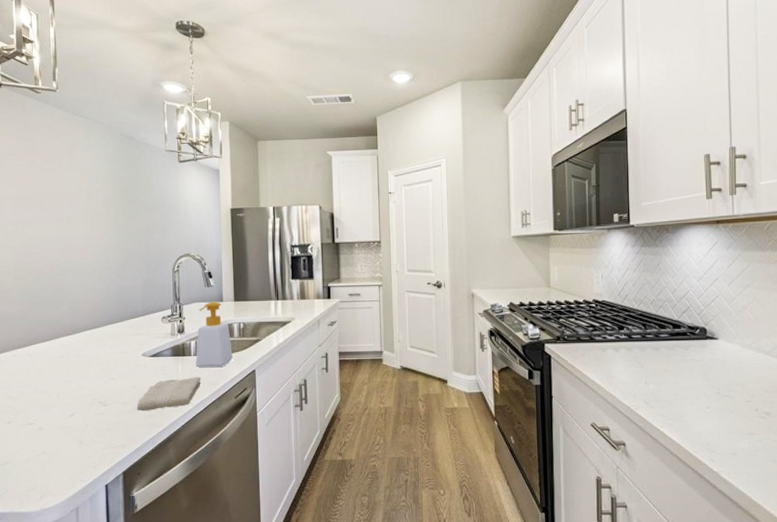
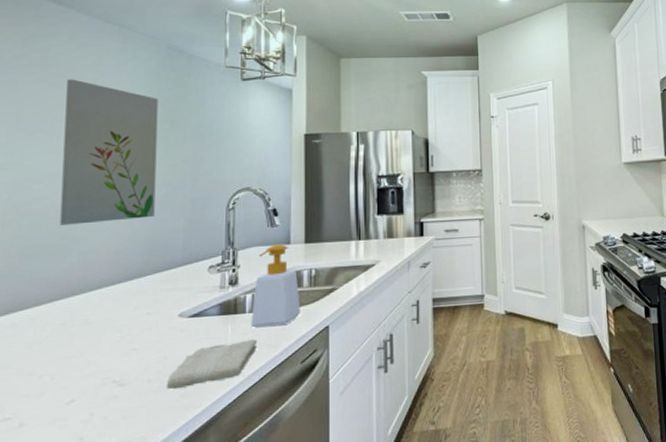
wall art: none [50,163,120,281] -> present [60,79,159,225]

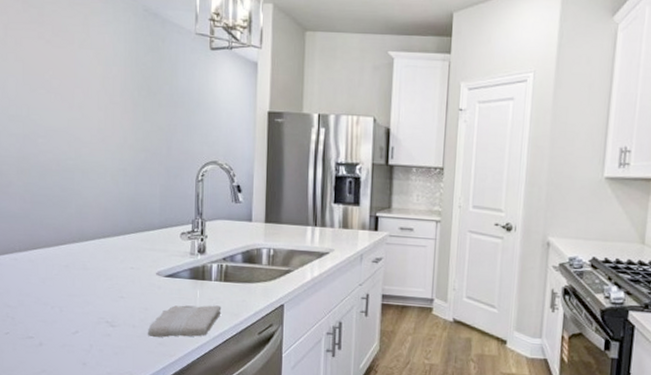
wall art: present [60,79,159,225] -> none [60,38,137,180]
soap bottle: present [251,244,300,328] -> none [216,220,259,298]

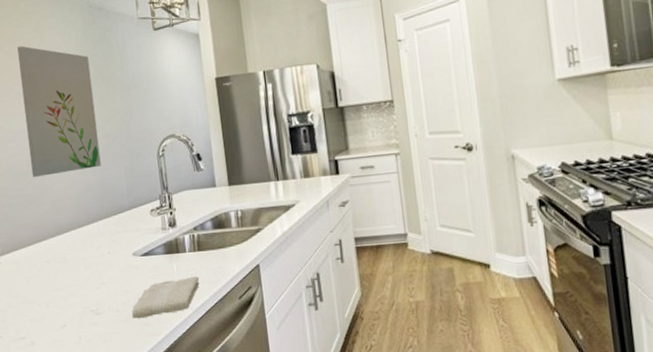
wall art: none [60,38,137,180] -> present [17,46,101,177]

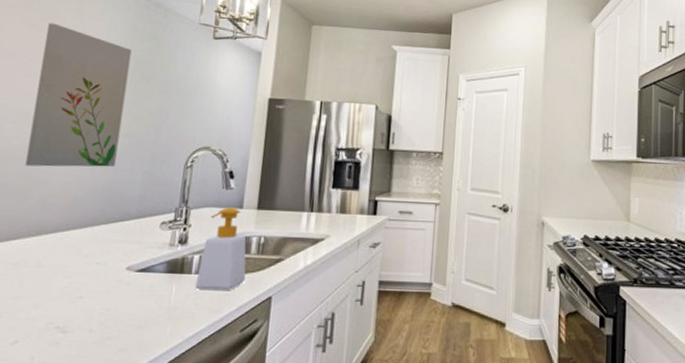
washcloth: present [132,276,200,319] -> none [107,301,200,343]
soap bottle: none [190,187,233,266] -> present [195,207,247,291]

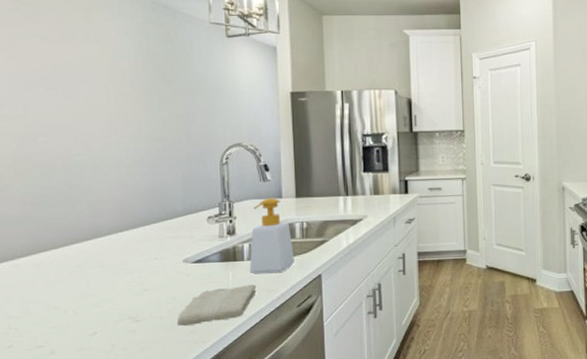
wall art: present [25,23,132,167] -> none [59,34,154,176]
washcloth: none [107,301,200,343] -> present [177,284,257,327]

